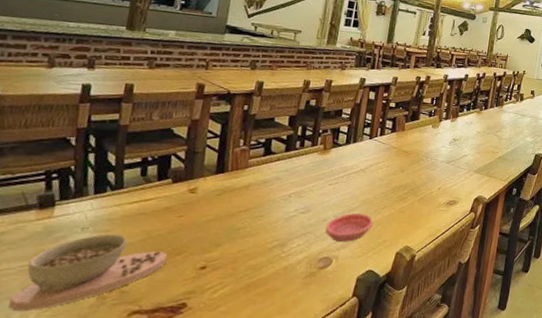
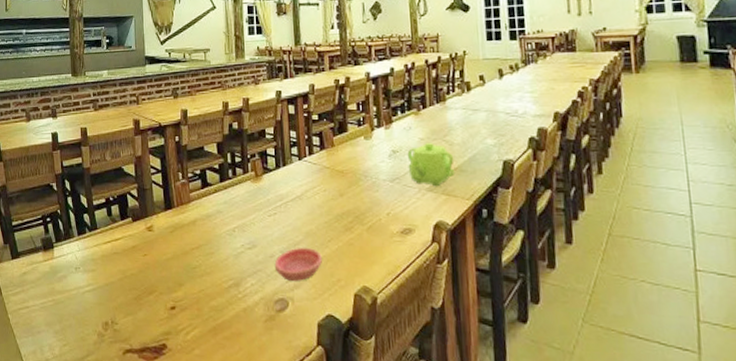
bowl: present [9,233,168,310] -> none [40,273,143,344]
teapot: none [463,136,501,169] -> present [407,143,455,186]

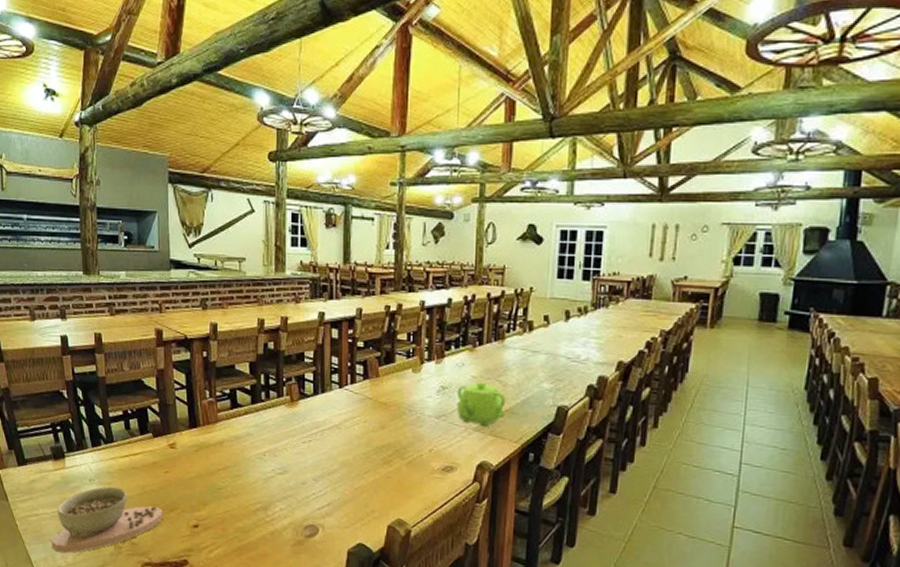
bowl: none [40,273,143,344] -> present [52,486,163,553]
saucer: present [274,248,322,281] -> none [306,477,357,510]

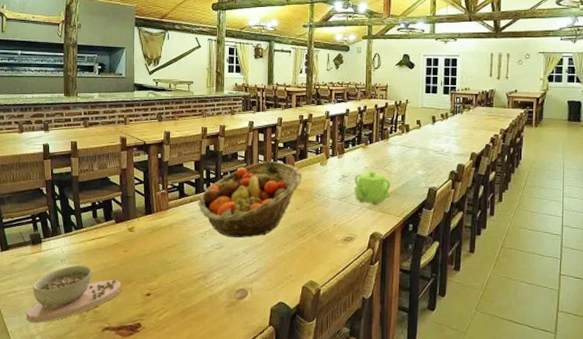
fruit basket: none [254,364,389,462] -> present [198,160,303,238]

